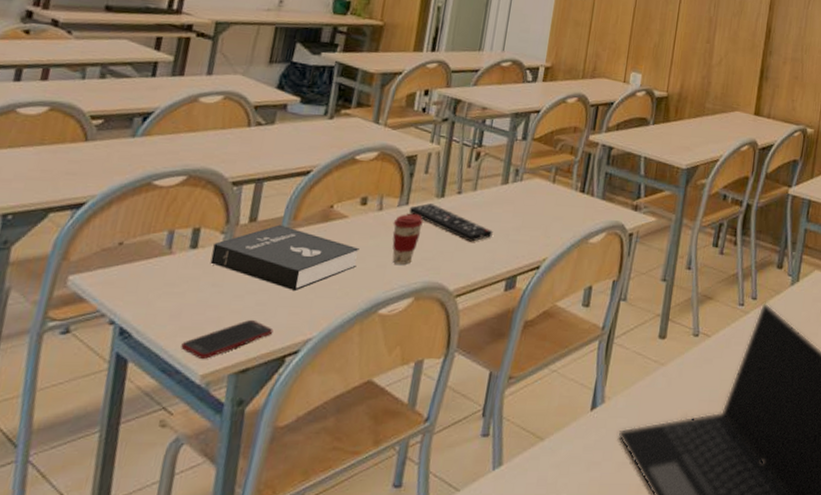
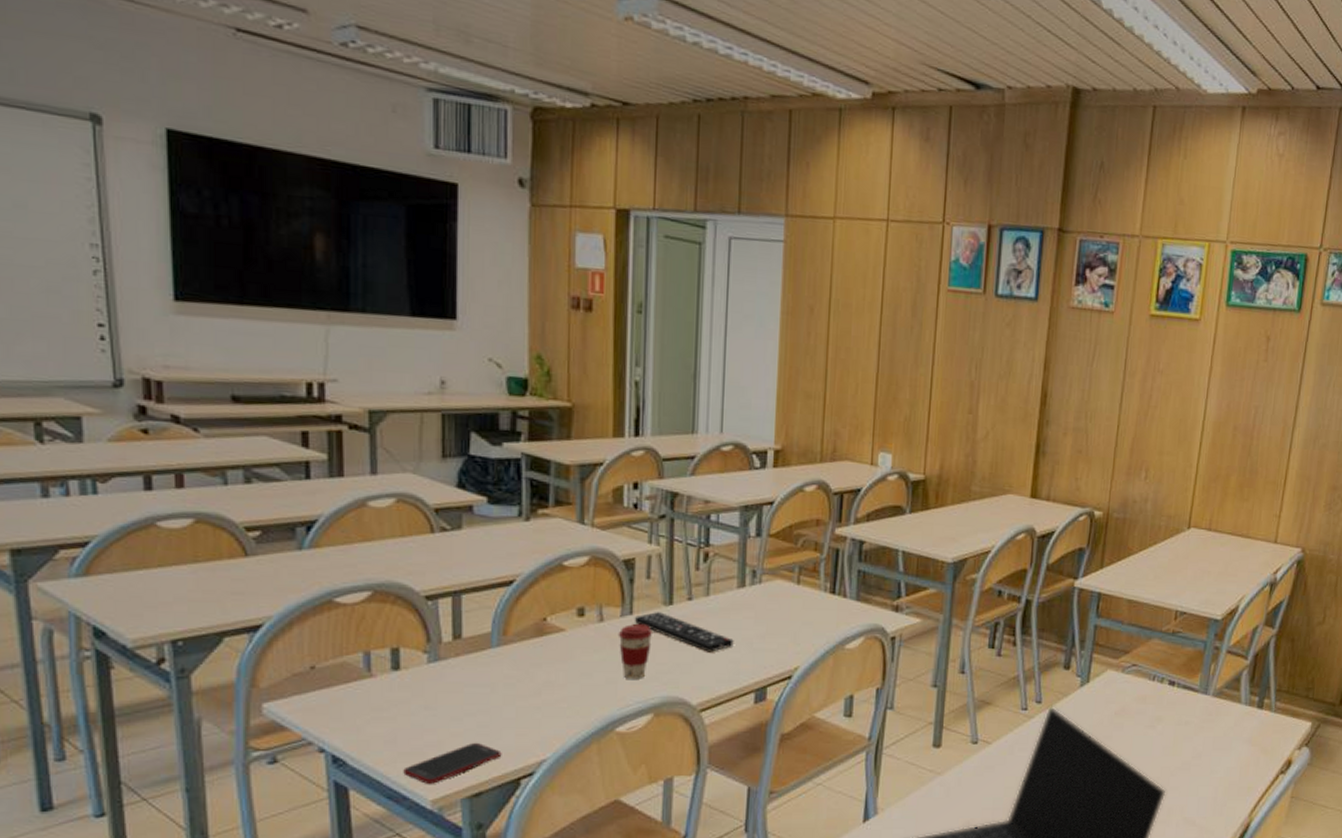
booklet: present [210,224,359,292] -> none [418,641,584,712]

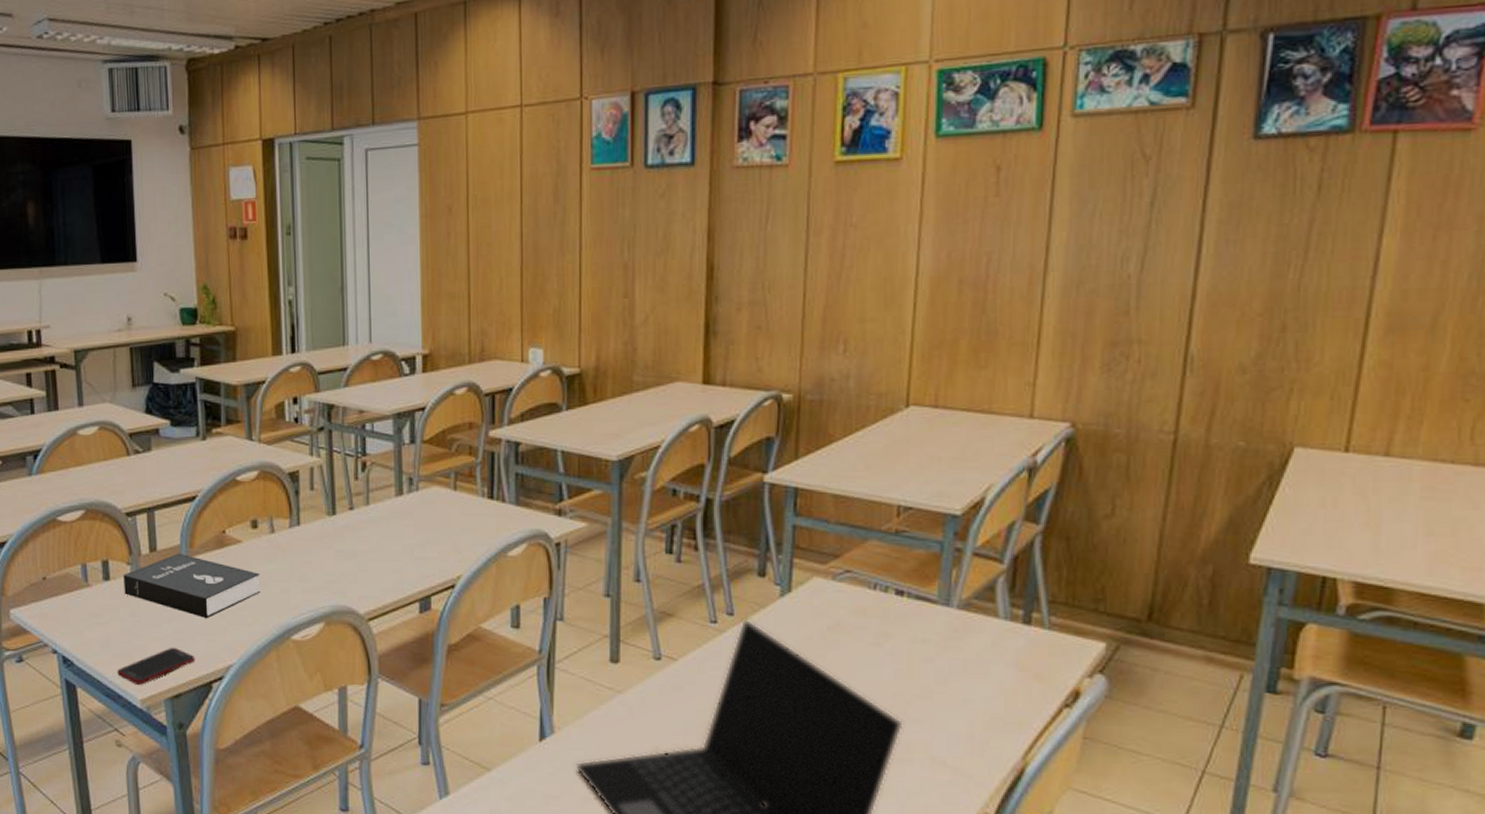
booklet: none [418,641,584,712] -> present [123,553,260,619]
coffee cup: present [618,624,654,679] -> none [288,535,320,588]
remote control: present [634,612,734,652] -> none [301,522,396,561]

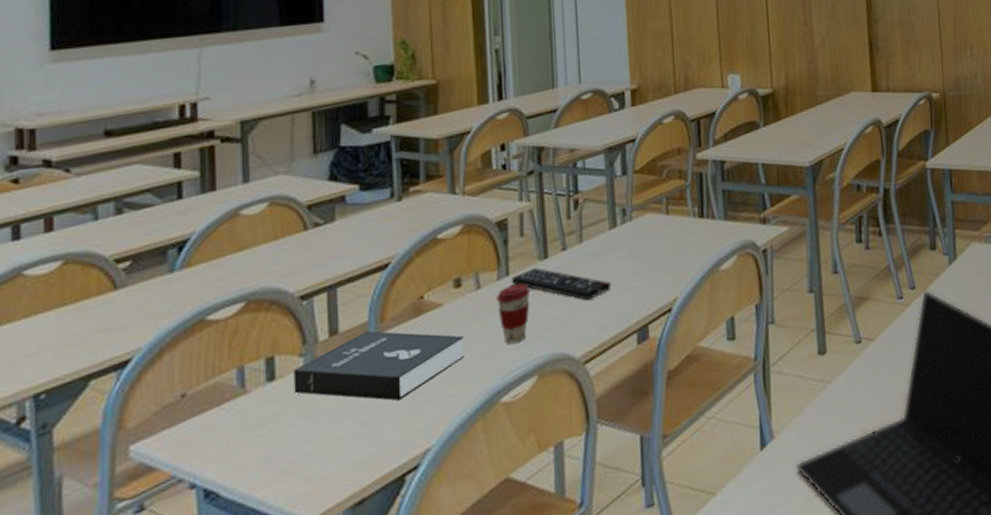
cell phone: present [117,647,195,686] -> none [281,443,384,503]
coffee cup: none [288,535,320,588] -> present [496,283,531,344]
remote control: none [301,522,396,561] -> present [510,268,611,300]

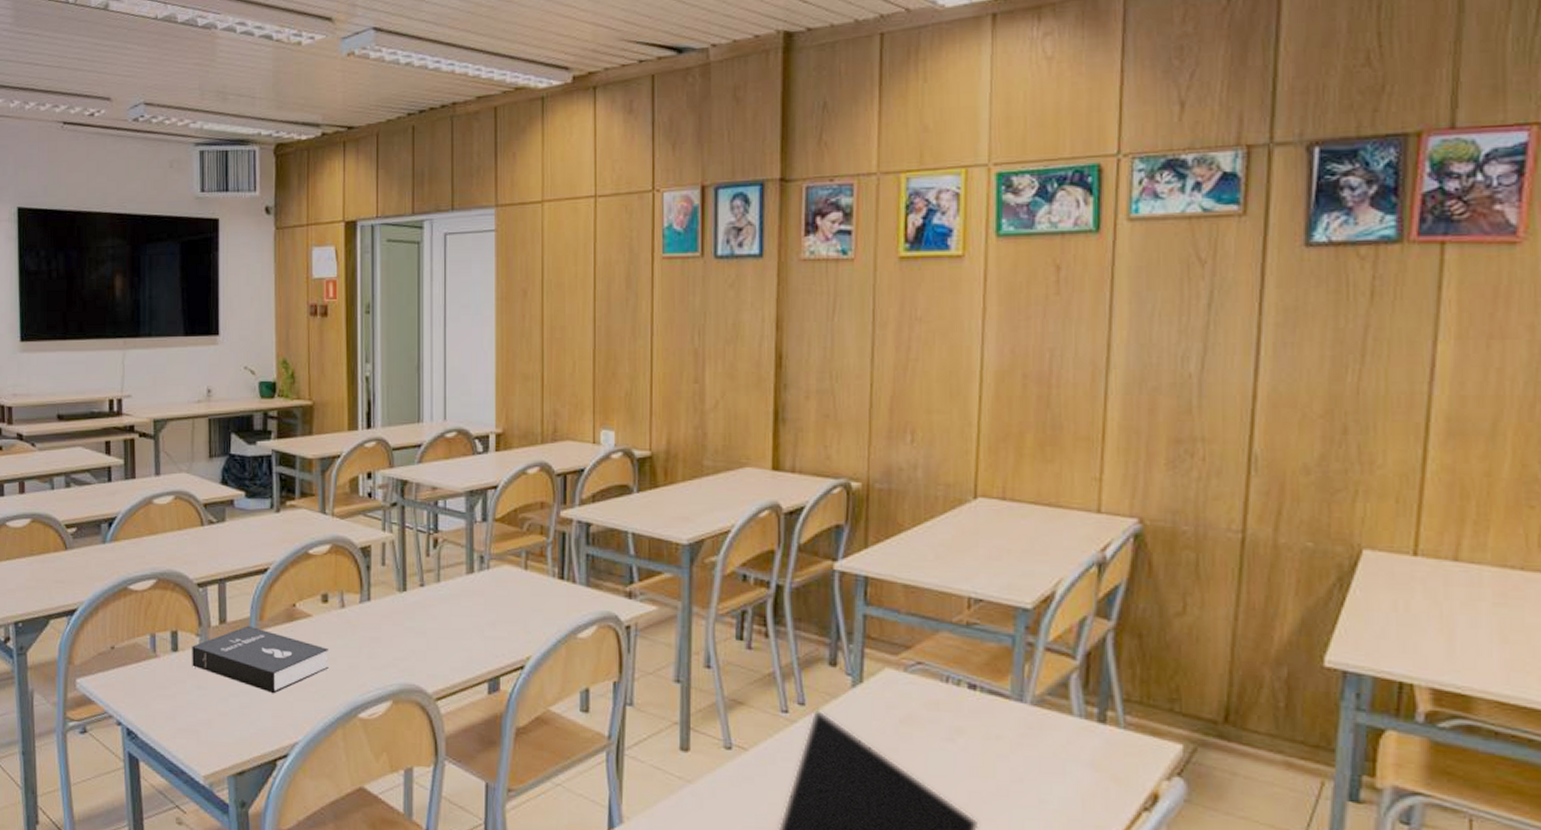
coffee cup: present [496,283,531,344] -> none [358,610,390,666]
remote control: present [510,268,611,300] -> none [371,598,465,640]

